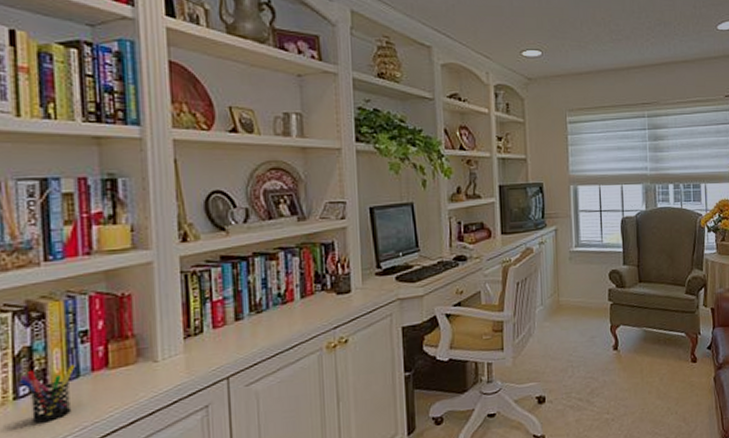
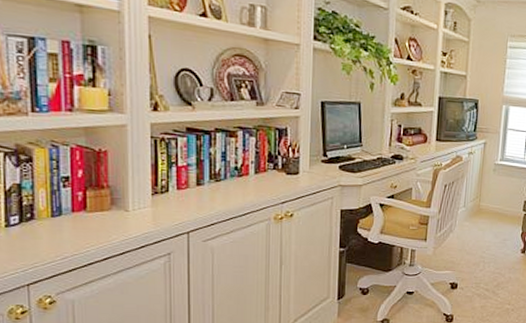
pen holder: present [18,364,76,424] -> none [9,204,59,249]

